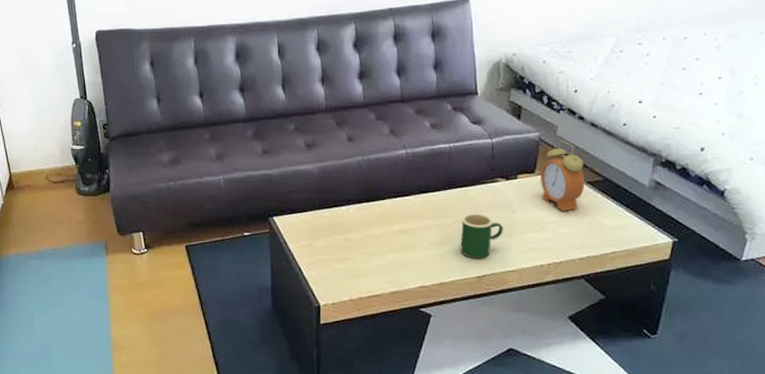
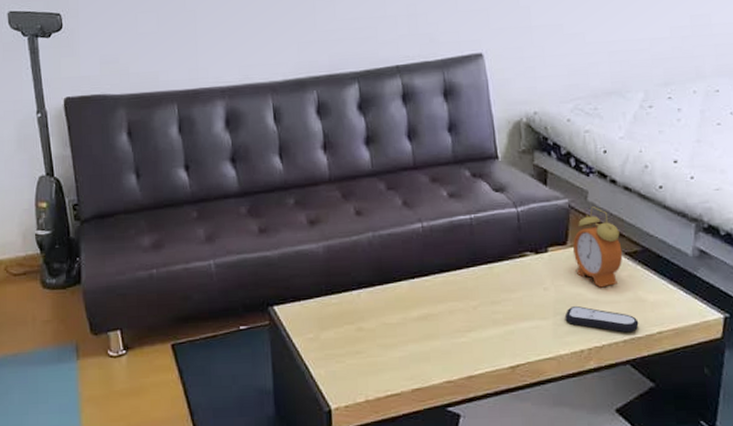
mug: present [460,213,503,259] -> none [488,292,536,346]
remote control: none [528,227,595,252] -> present [564,306,639,333]

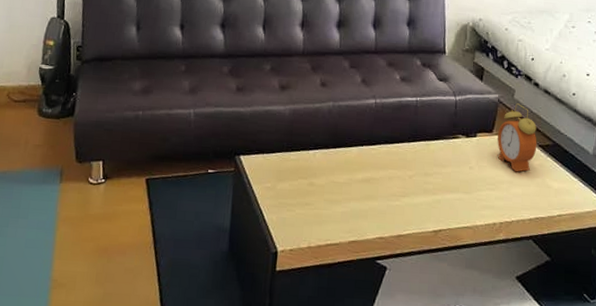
remote control: present [564,306,639,333] -> none [484,185,544,213]

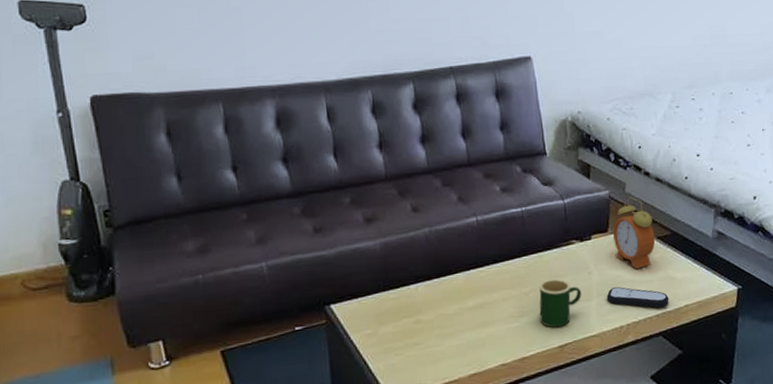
mug: none [419,167,461,213] -> present [538,278,581,328]
remote control: none [484,185,544,213] -> present [606,287,669,308]

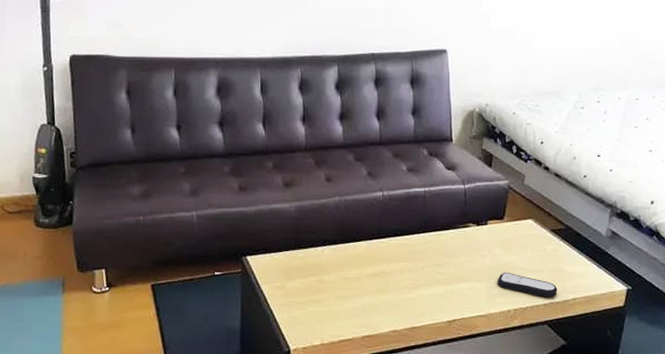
mug: present [538,278,581,328] -> none [432,257,473,303]
alarm clock: present [613,197,656,269] -> none [509,189,549,258]

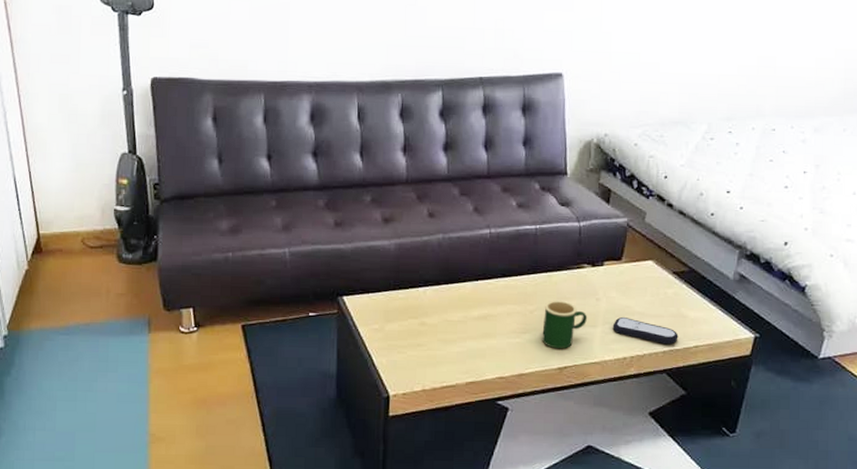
mug: none [432,257,473,303] -> present [542,300,587,349]

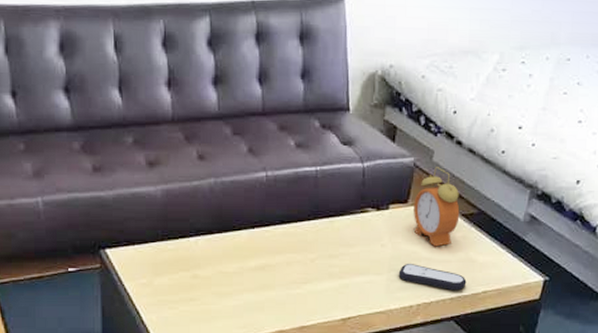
mug: present [542,300,587,349] -> none [324,247,371,299]
alarm clock: none [627,227,671,302] -> present [414,167,460,247]

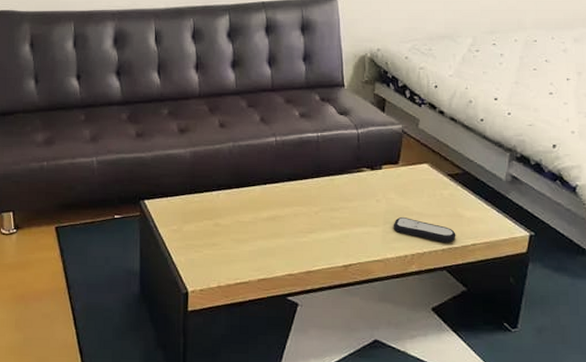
alarm clock: present [414,167,460,247] -> none [404,133,446,203]

